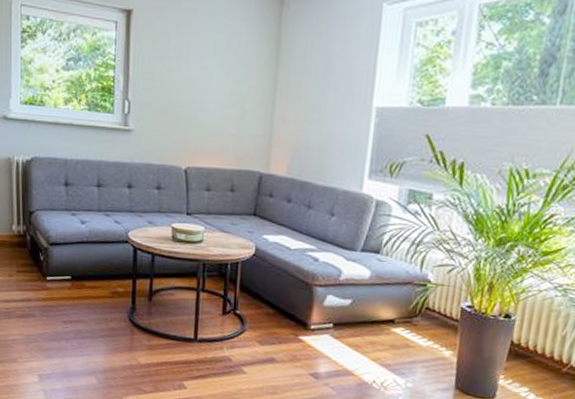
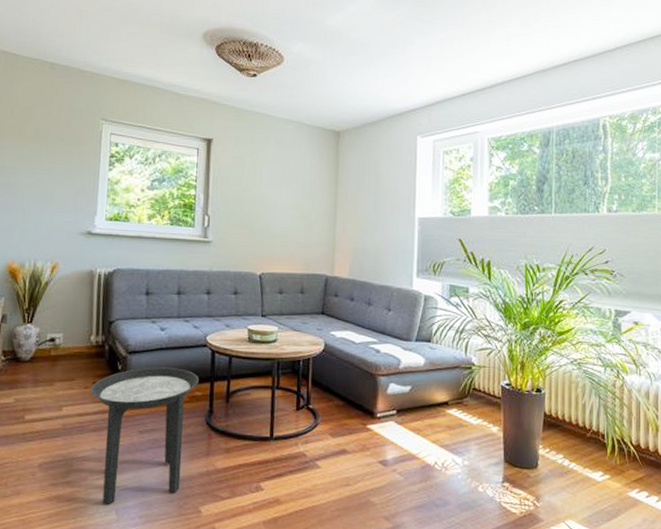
side table: none [15,260,121,387] -> present [90,367,199,506]

